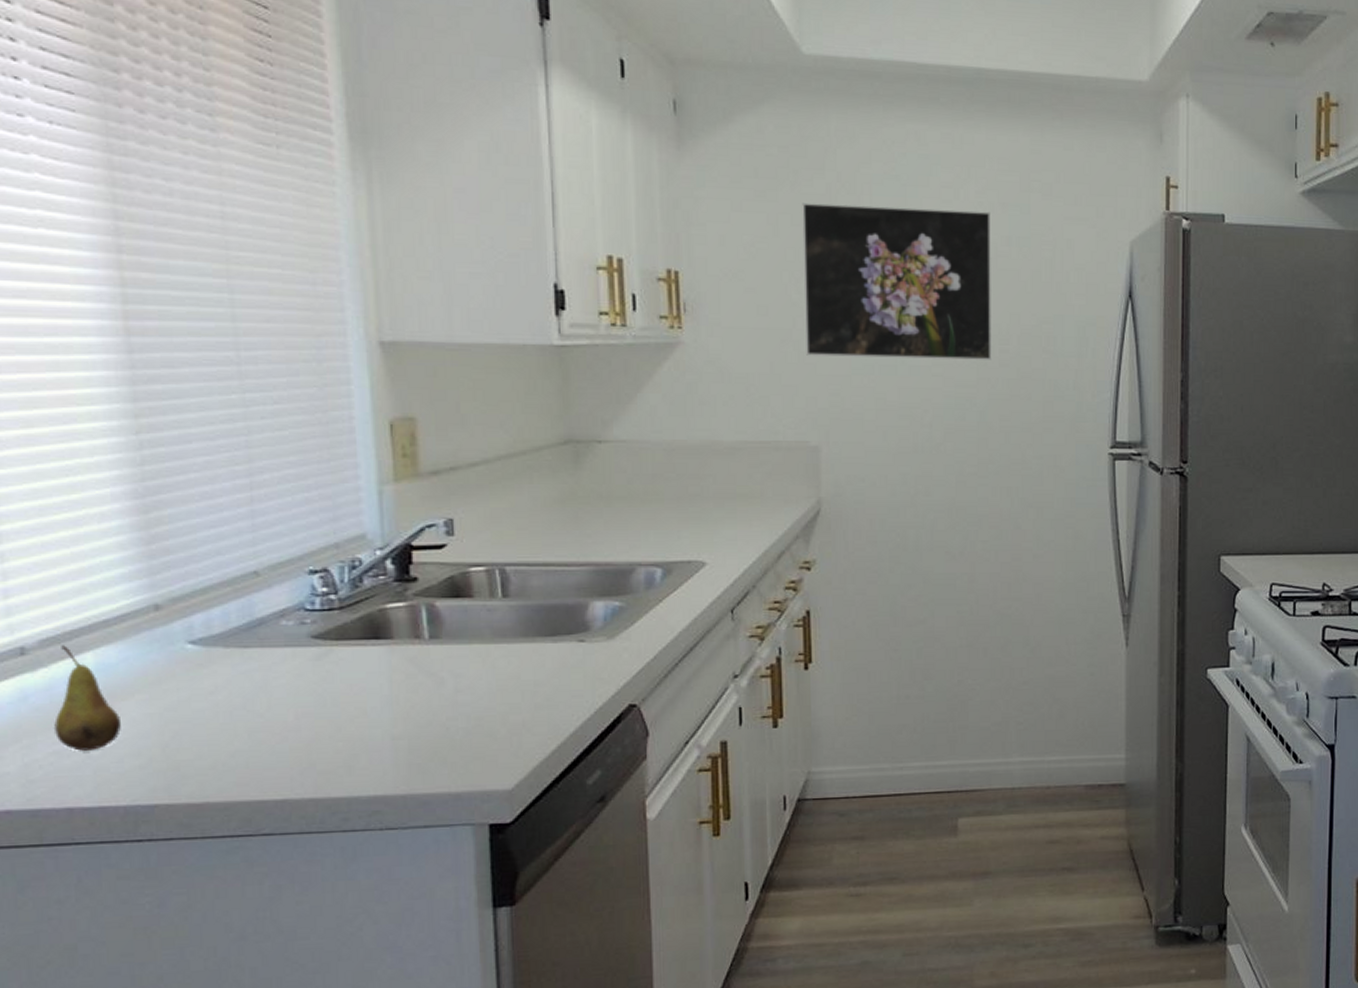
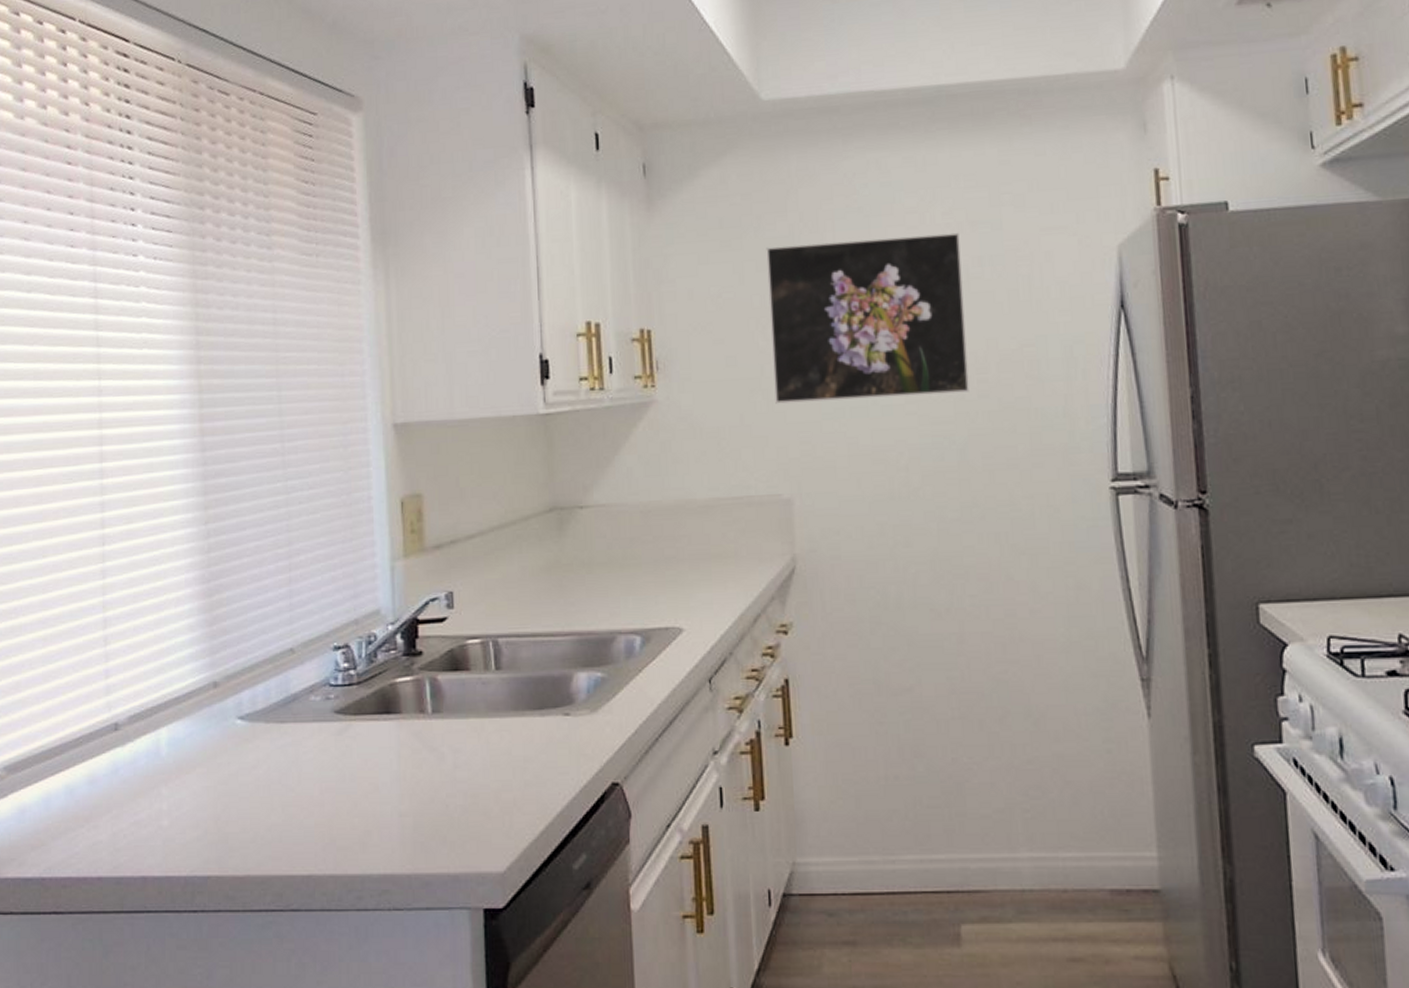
fruit: present [53,645,122,751] -> none [135,721,186,822]

